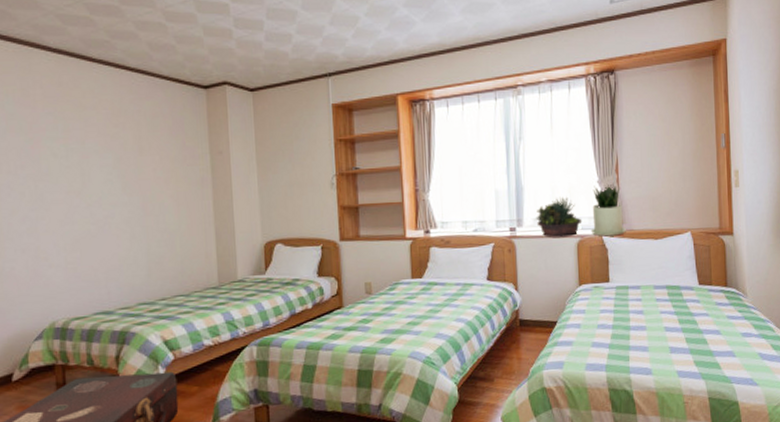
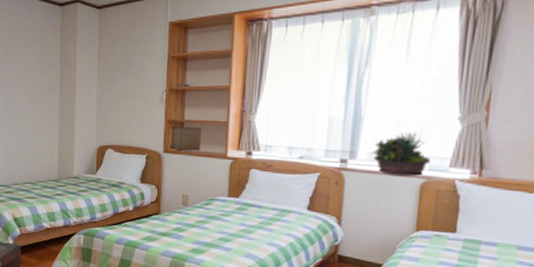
decorative box: none [346,211,377,237] -> present [170,126,200,151]
planter: present [591,185,626,237] -> none [440,122,489,183]

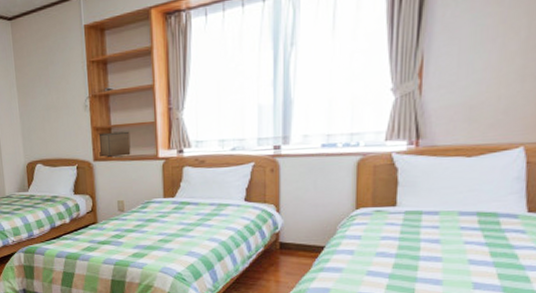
succulent planter: present [373,131,432,177] -> none [306,109,366,157]

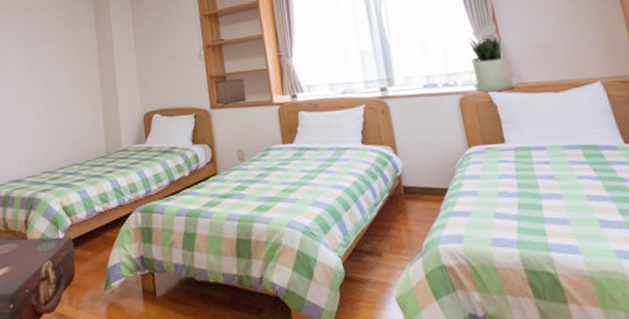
planter: none [376,92,426,154] -> present [469,36,517,92]

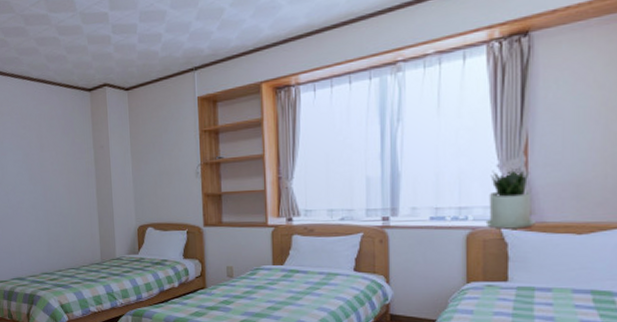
decorative box: present [215,78,246,105] -> none [210,198,239,223]

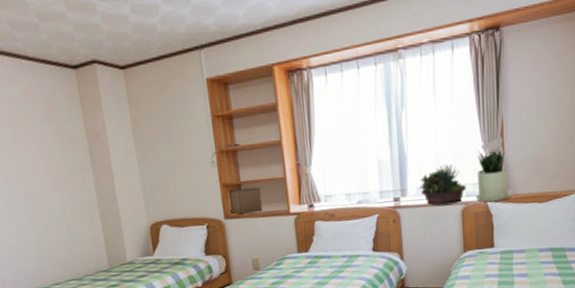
decorative box: none [210,198,239,223] -> present [229,187,262,215]
succulent planter: none [414,183,475,230] -> present [419,163,467,207]

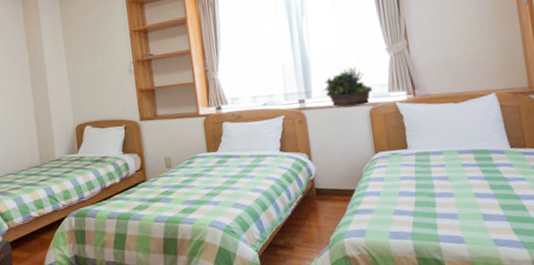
decorative box: present [229,187,262,215] -> none [144,92,173,117]
planter: present [475,149,511,203] -> none [381,51,422,103]

